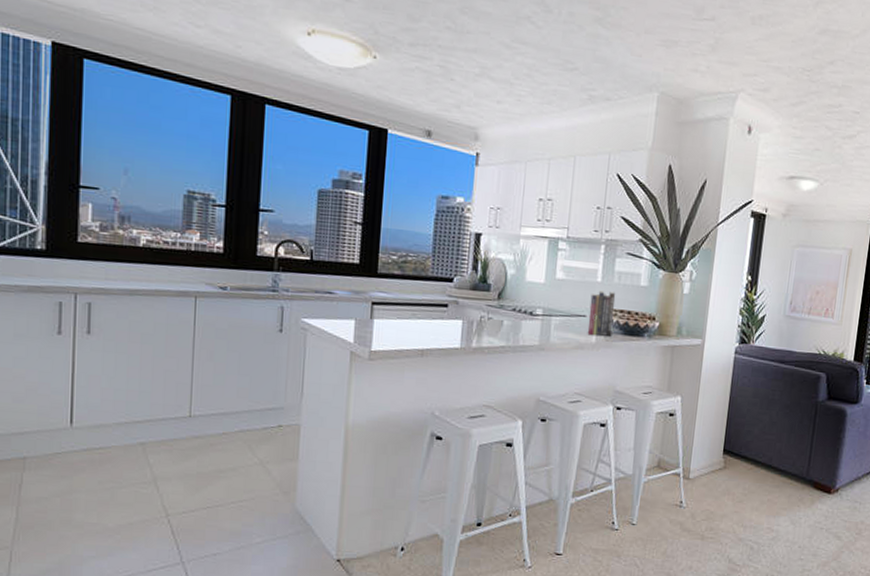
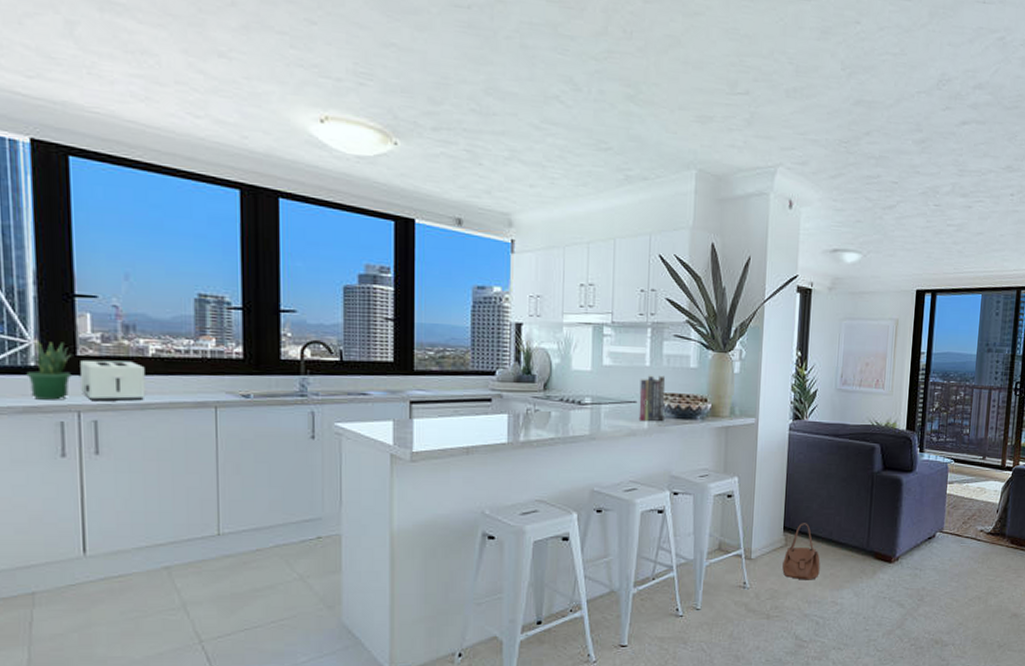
planter: none [33,226,72,282] -> present [26,341,72,400]
toaster: none [79,246,136,287] -> present [80,360,146,402]
handbag: none [719,447,759,505] -> present [782,523,821,580]

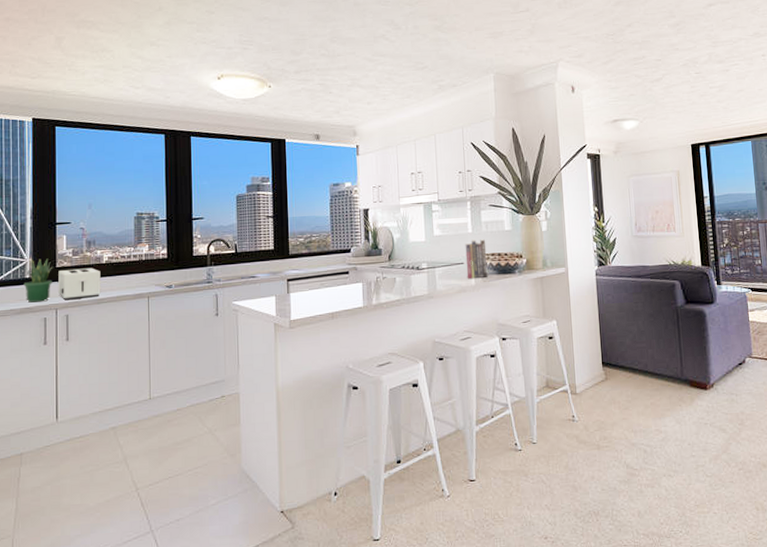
handbag: present [782,523,821,580] -> none [605,357,641,411]

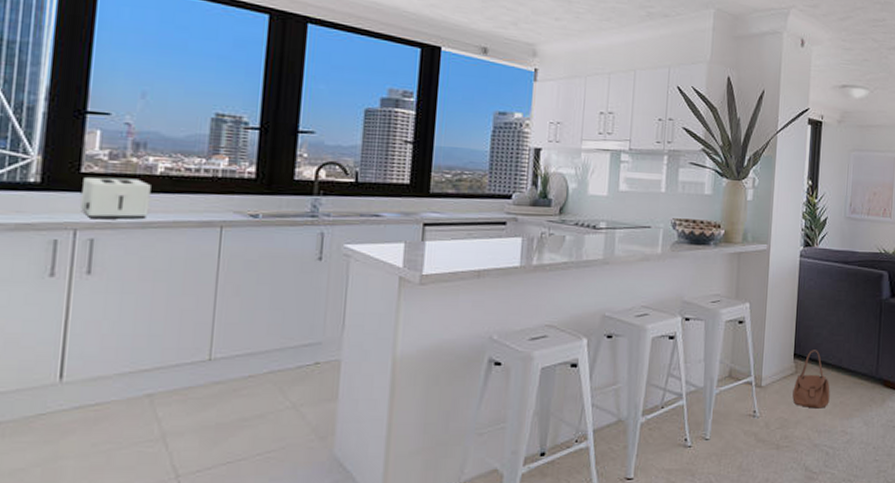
planter: present [23,258,52,303] -> none [24,157,74,218]
books: present [465,239,488,279] -> none [652,201,680,248]
handbag: none [605,357,641,411] -> present [792,350,830,409]

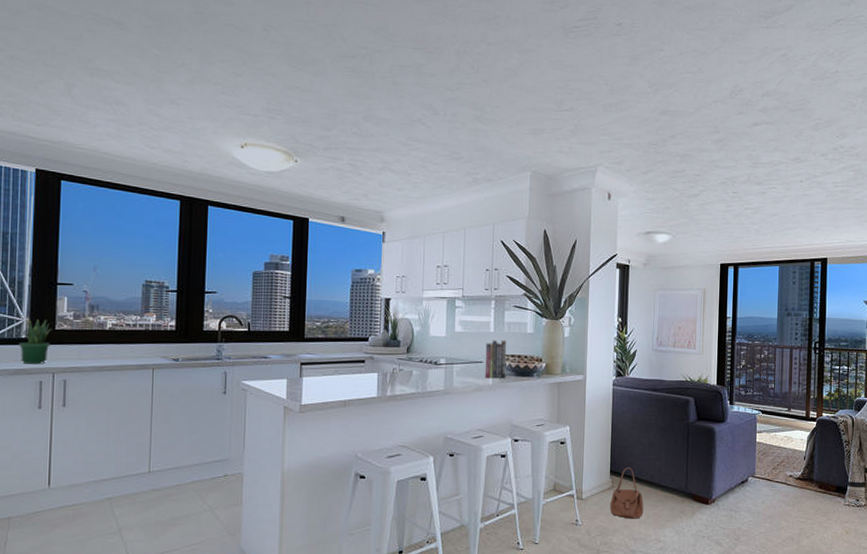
planter: none [24,157,74,218] -> present [19,319,51,364]
toaster: present [81,177,151,220] -> none [56,332,103,365]
books: none [652,201,680,248] -> present [484,339,507,379]

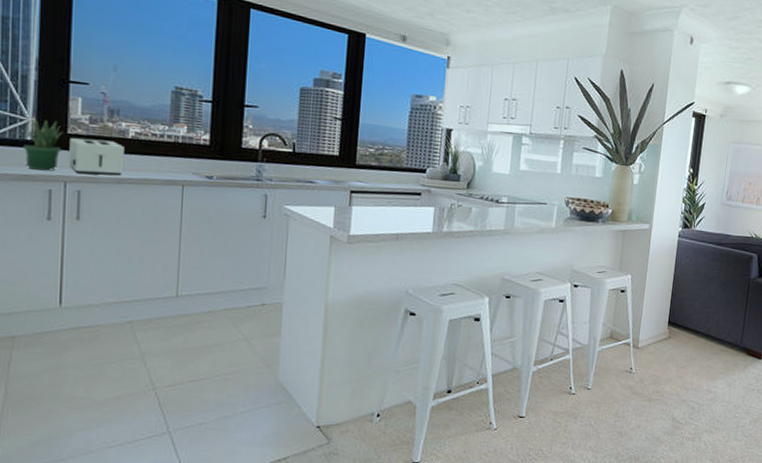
toaster: none [56,332,103,365] -> present [69,138,125,176]
books: present [484,339,507,379] -> none [548,181,574,223]
handbag: present [610,467,644,519] -> none [665,319,699,370]

